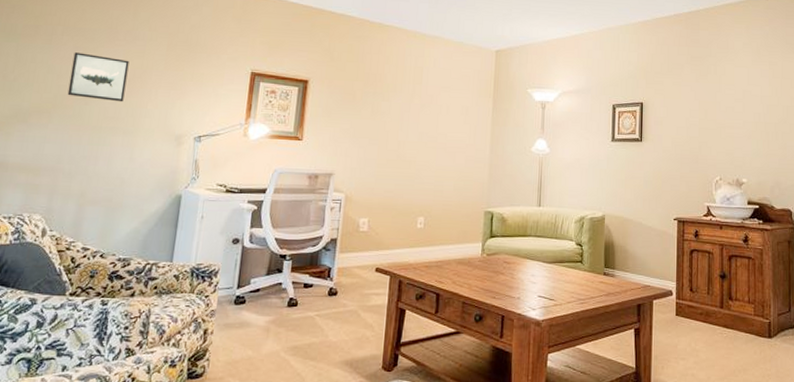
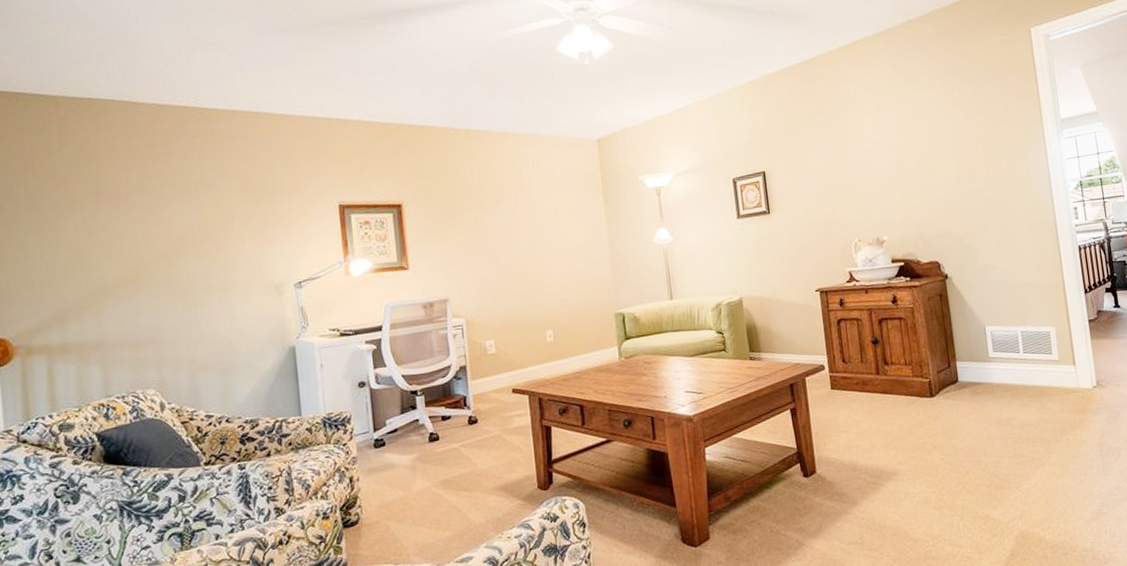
wall art: present [67,52,129,102] -> none [146,212,211,261]

